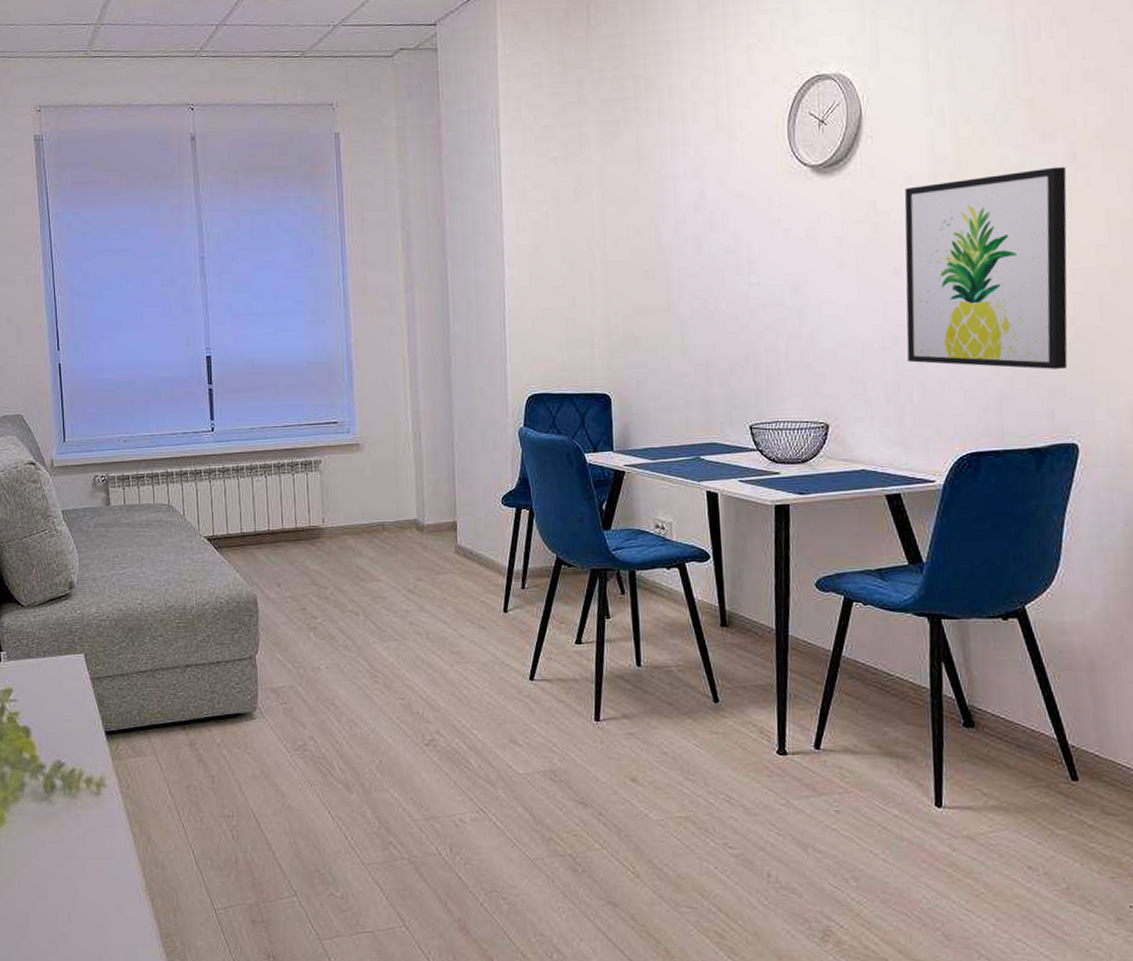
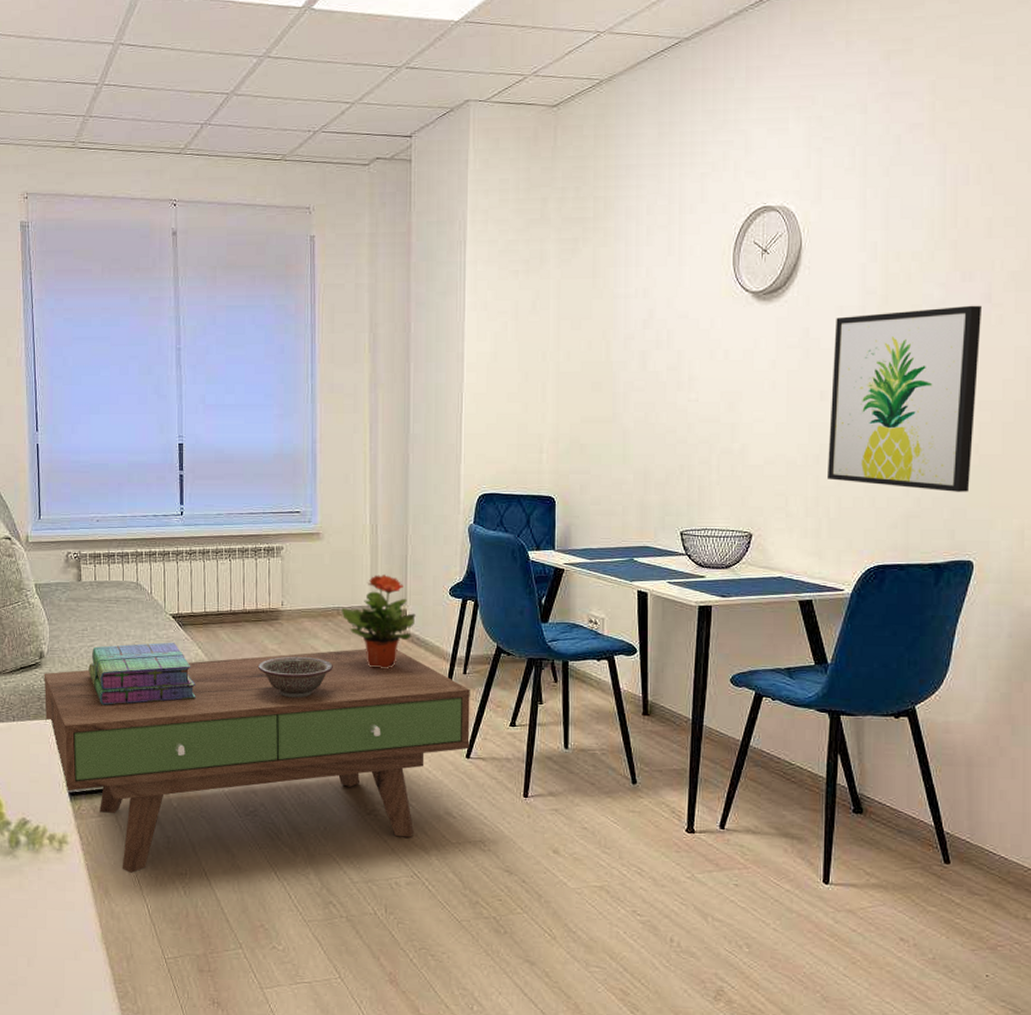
coffee table: none [74,565,533,816] -> present [44,649,470,873]
stack of books: none [121,566,236,636] -> present [88,642,196,705]
decorative bowl: none [301,576,381,622] -> present [258,656,333,698]
potted plant: none [386,485,467,586] -> present [341,575,416,668]

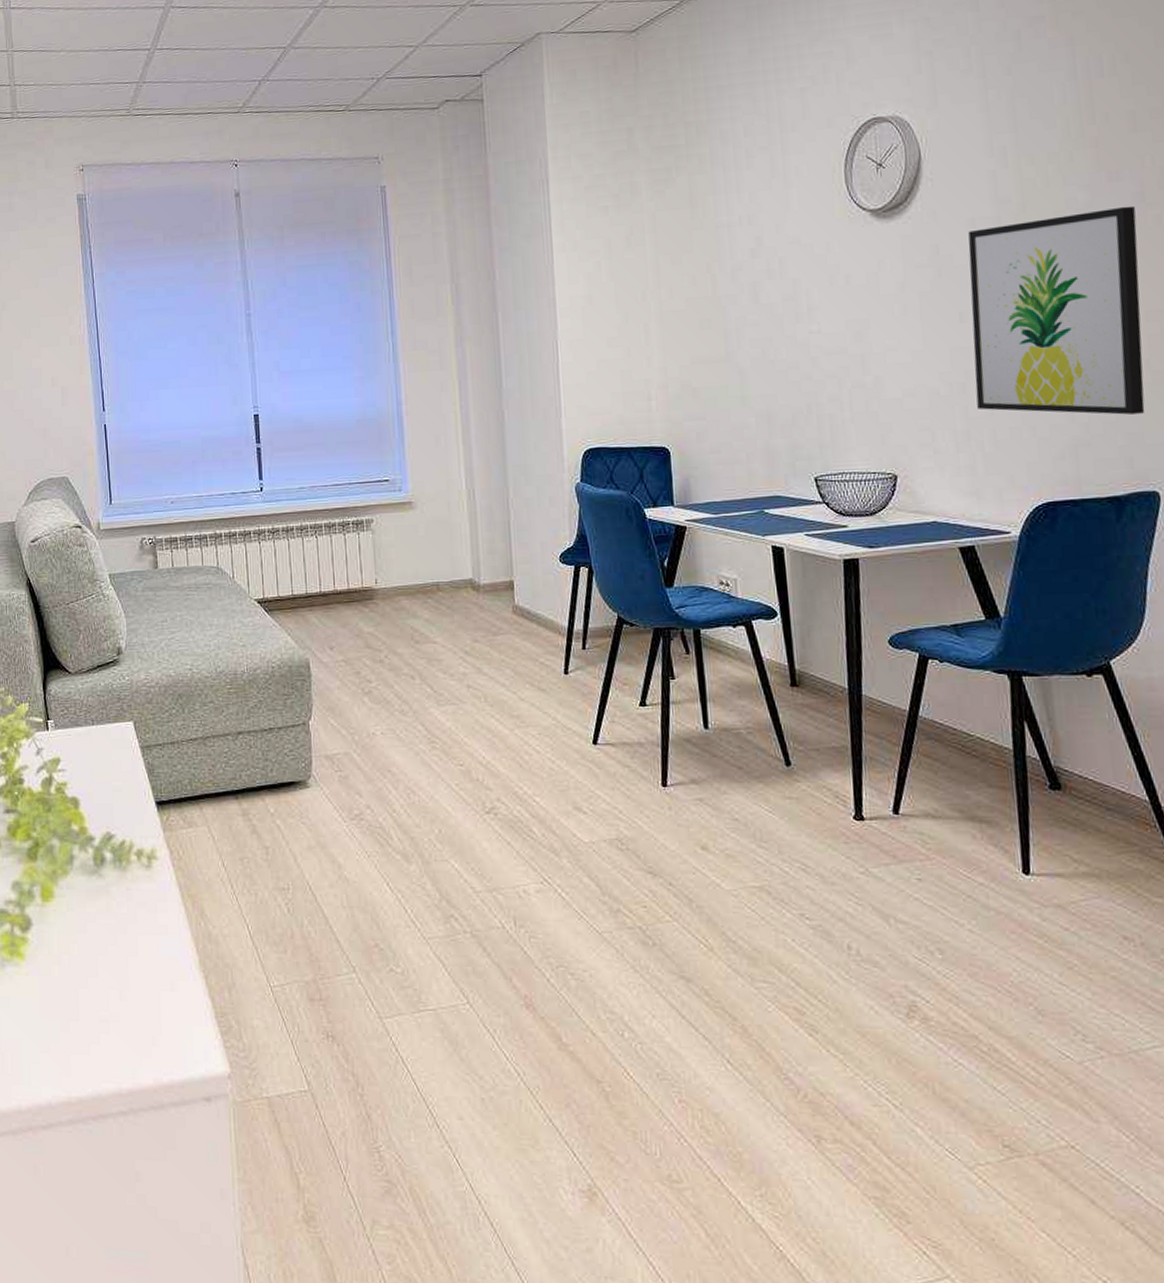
coffee table: present [44,649,470,873] -> none [123,626,596,890]
stack of books: present [88,642,196,705] -> none [170,629,288,703]
decorative bowl: present [258,656,333,698] -> none [354,638,437,686]
potted plant: present [341,575,416,668] -> none [441,544,524,648]

